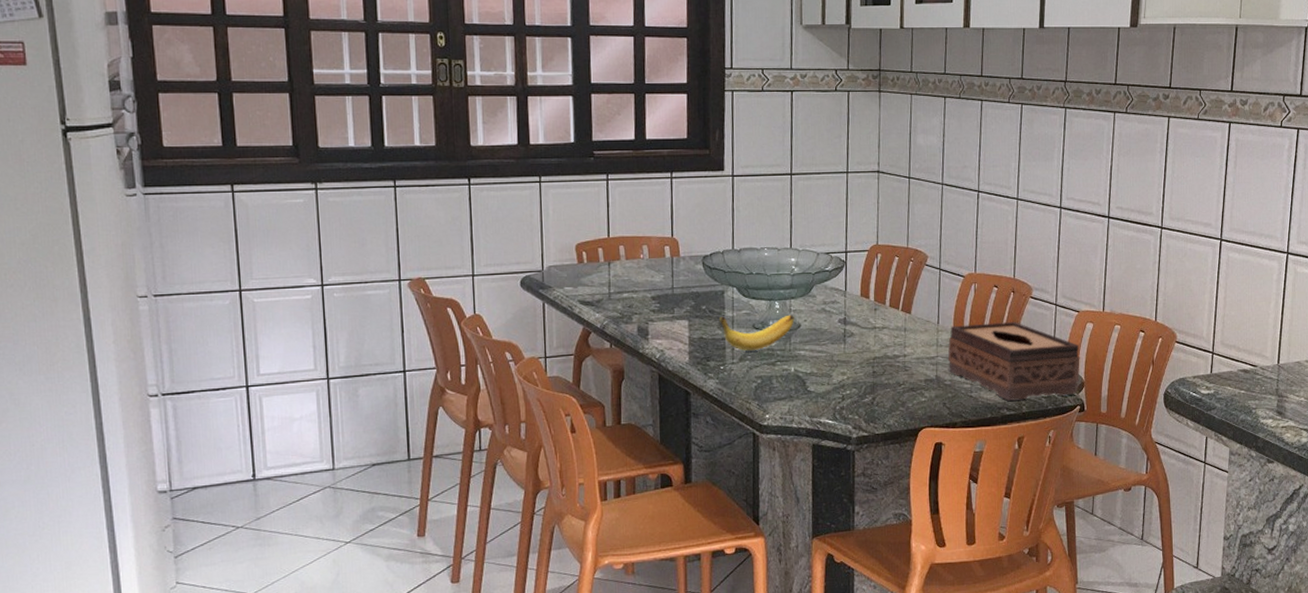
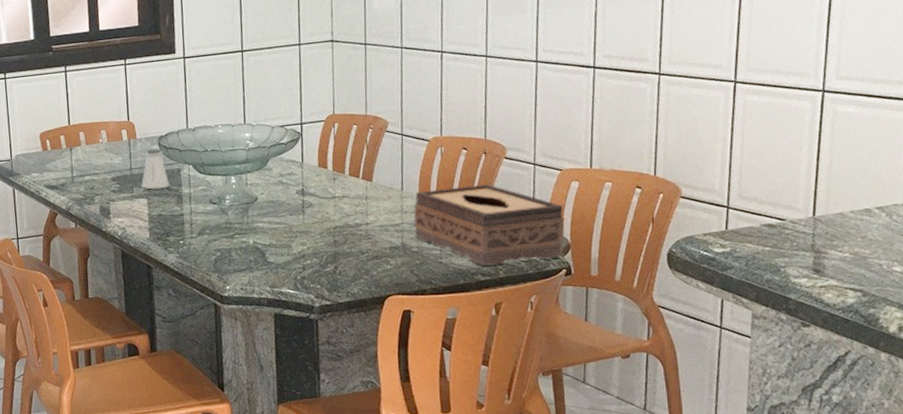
saltshaker: none [683,268,712,311] -> present [141,148,169,190]
banana: present [720,314,794,351] -> none [177,188,251,226]

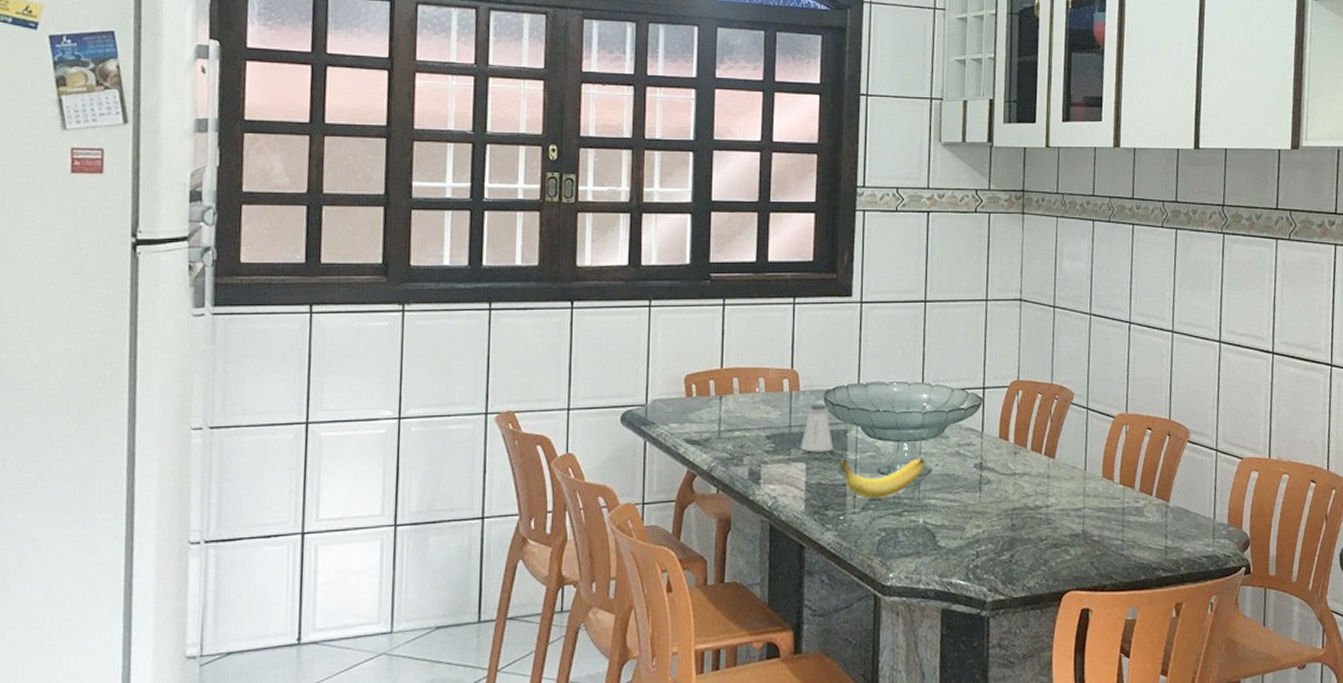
banana: none [177,188,251,226] -> present [841,458,925,500]
tissue box: present [413,184,565,266] -> none [1095,469,1245,560]

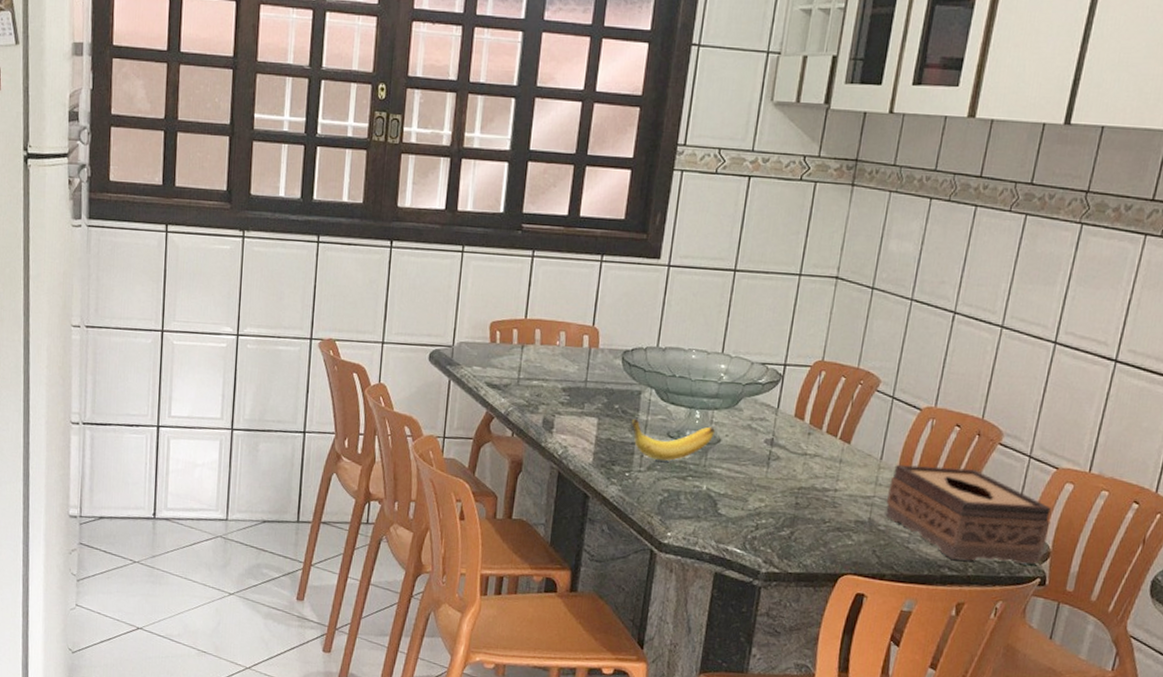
saltshaker: present [801,404,833,453] -> none [594,362,626,410]
tissue box: none [1095,469,1245,560] -> present [885,464,1051,564]

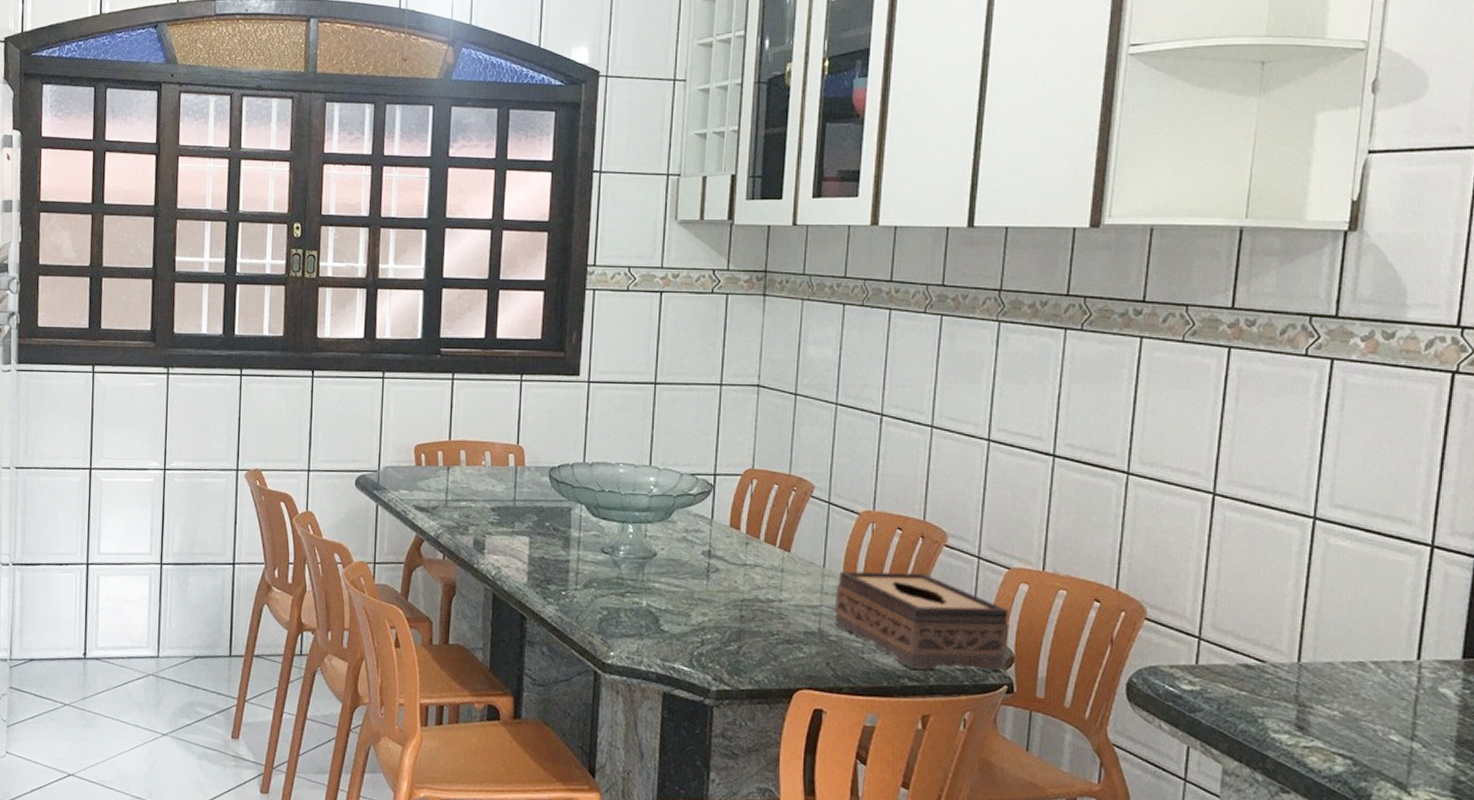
banana: present [632,418,715,461] -> none [564,535,650,578]

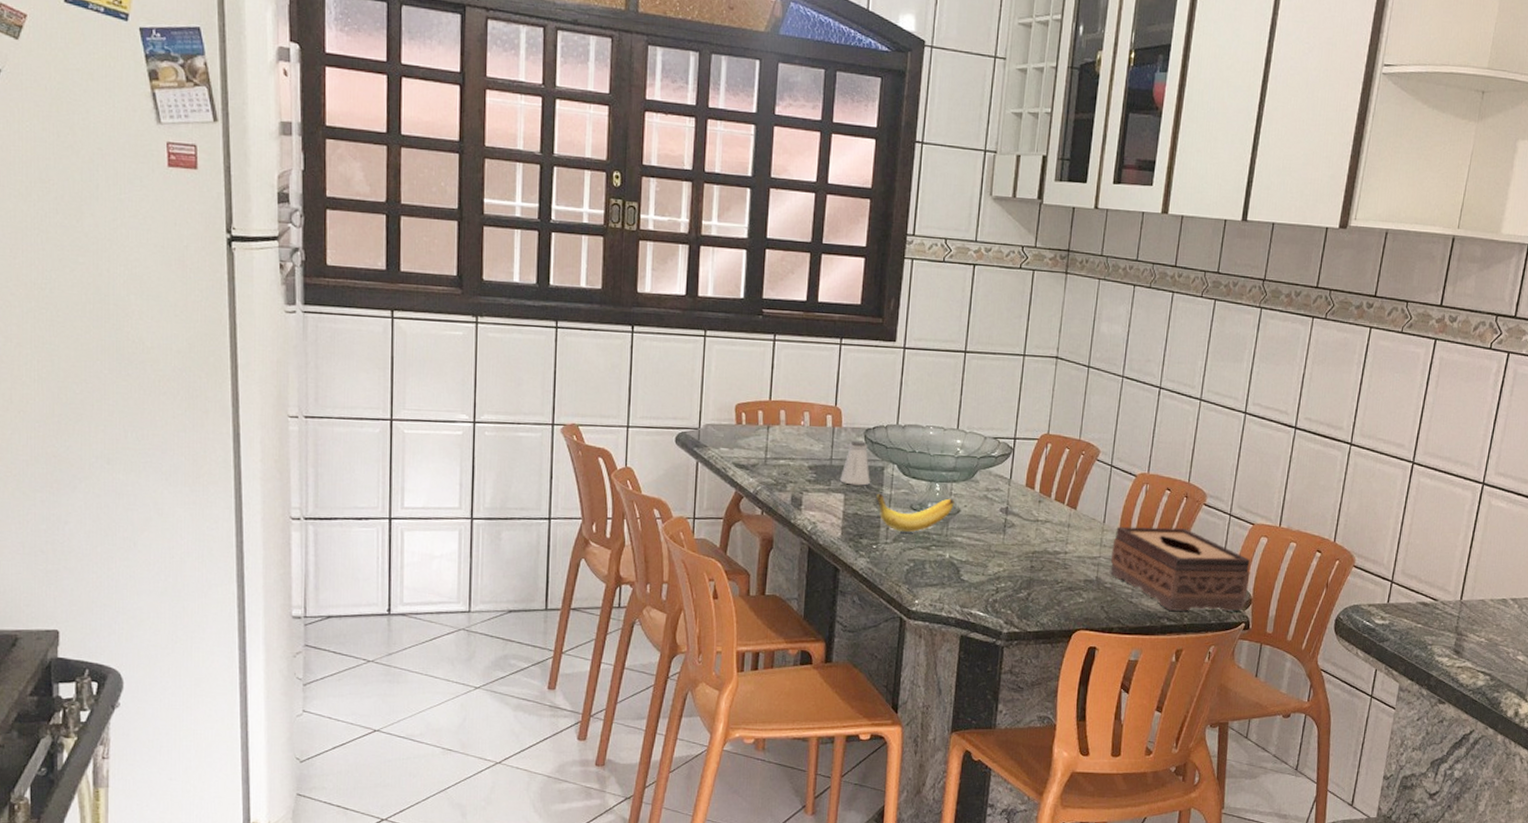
saltshaker: none [525,480,557,528] -> present [840,440,870,486]
banana: none [564,535,650,578] -> present [877,493,954,533]

